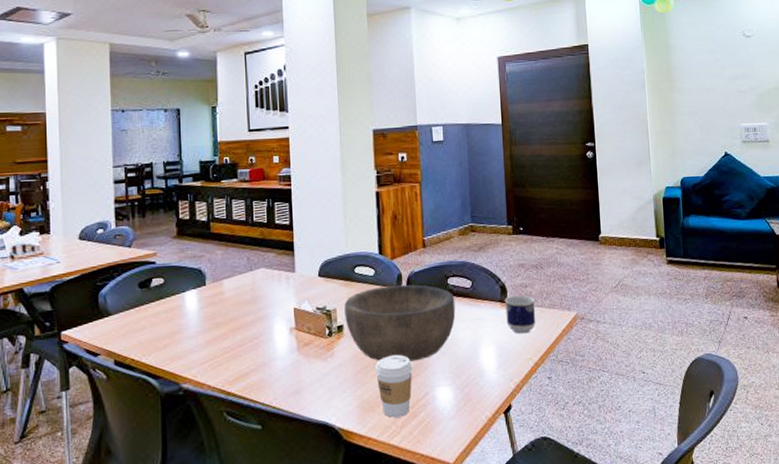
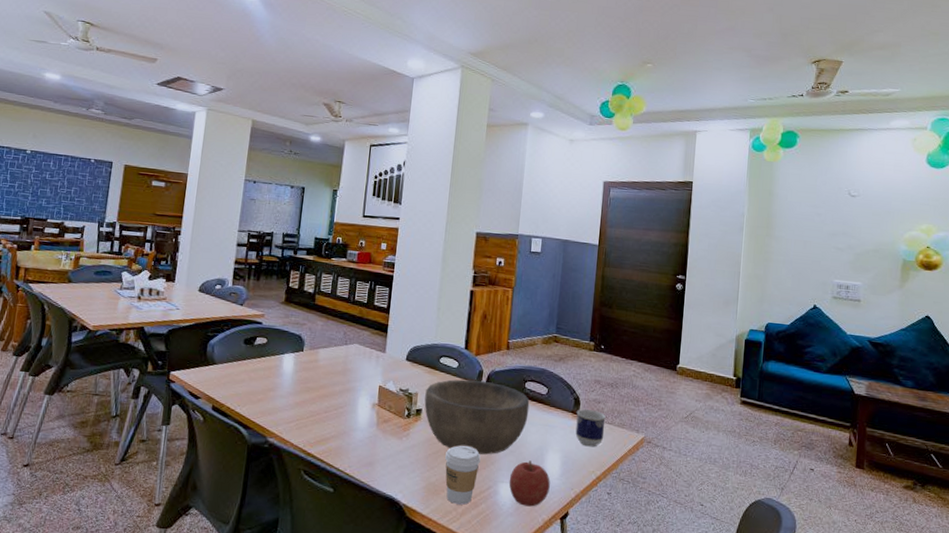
fruit: none [445,359,489,407] -> present [509,460,550,507]

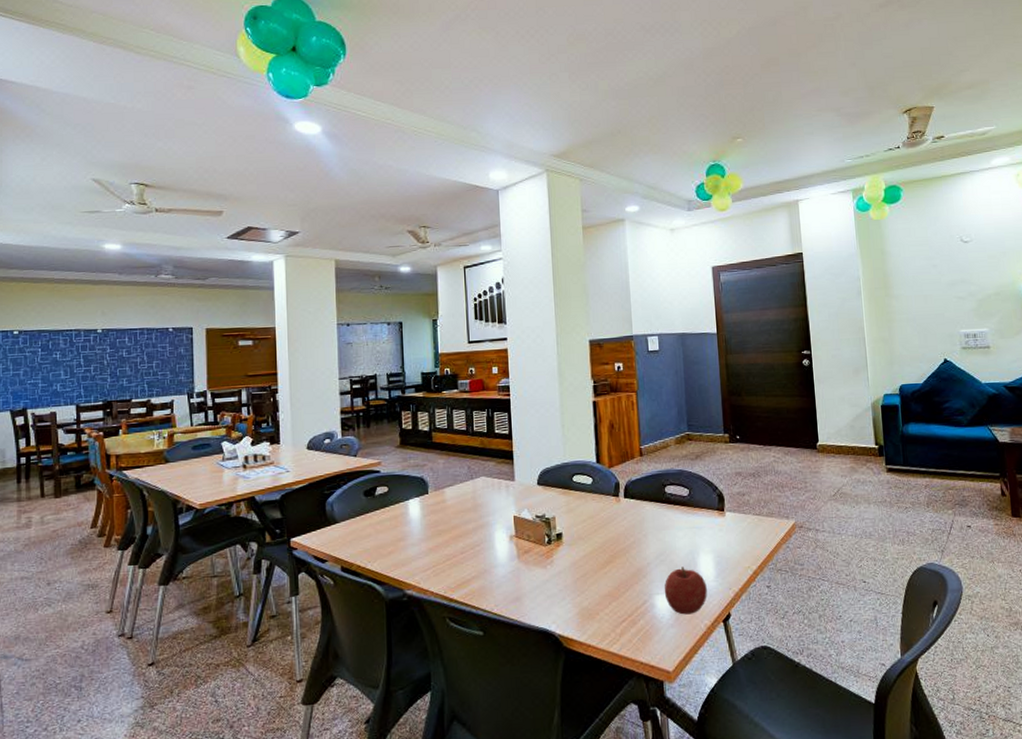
bowl: present [424,379,530,455] -> none [563,493,674,569]
coffee cup: present [445,445,481,505] -> none [594,562,631,625]
cup: present [575,409,606,447] -> none [721,504,754,543]

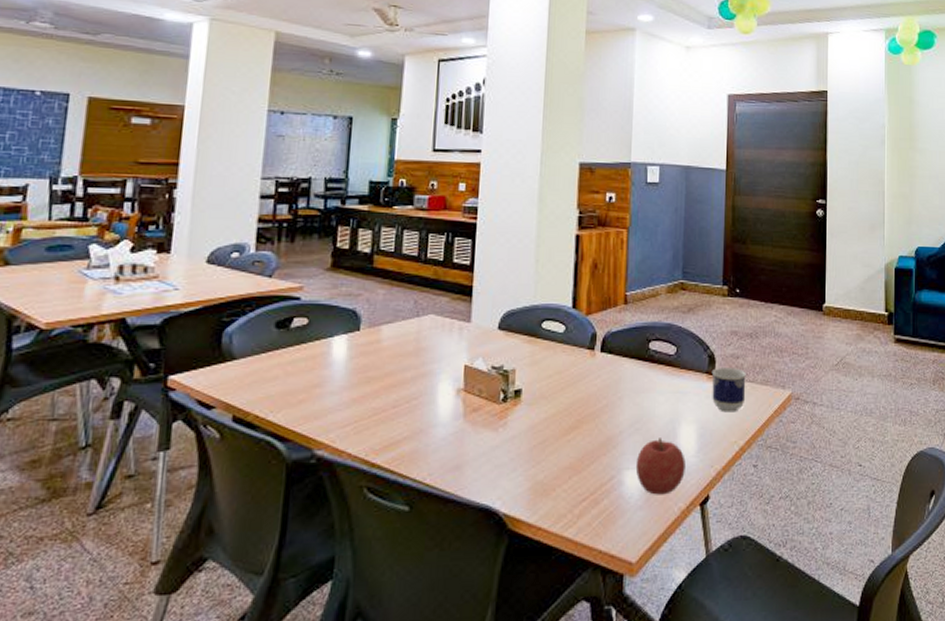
cup: none [721,504,754,543] -> present [711,368,746,413]

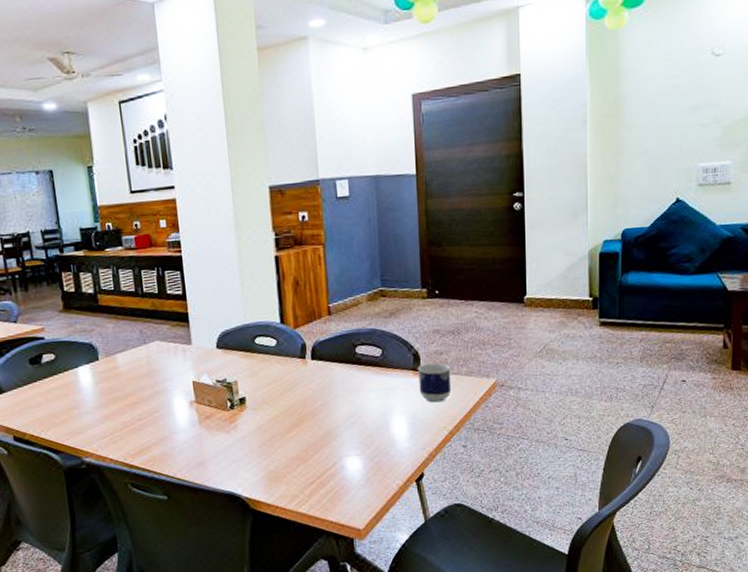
fruit: present [635,438,686,495] -> none [354,428,400,476]

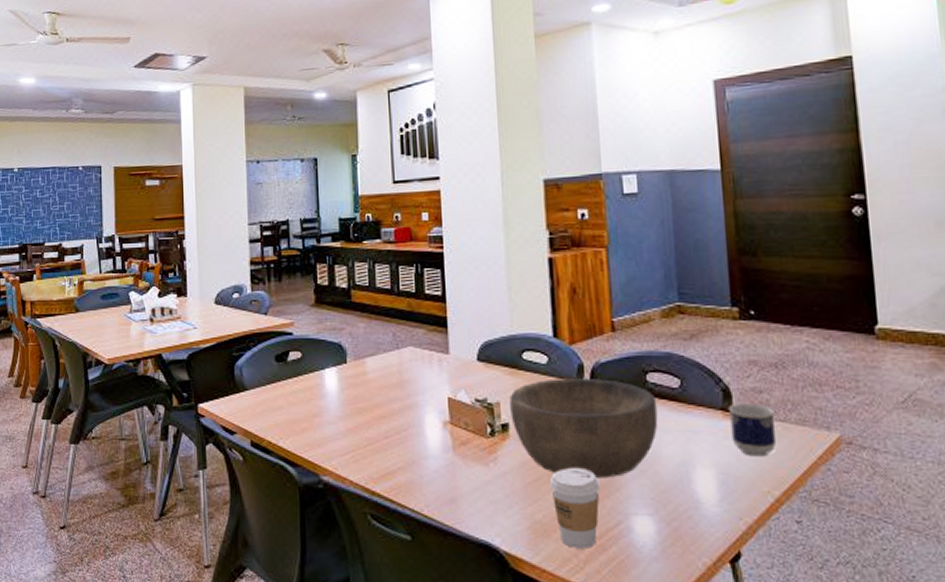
bowl: none [245,354,365,432] -> present [510,377,658,478]
coffee cup: none [281,425,320,487] -> present [550,467,600,549]

